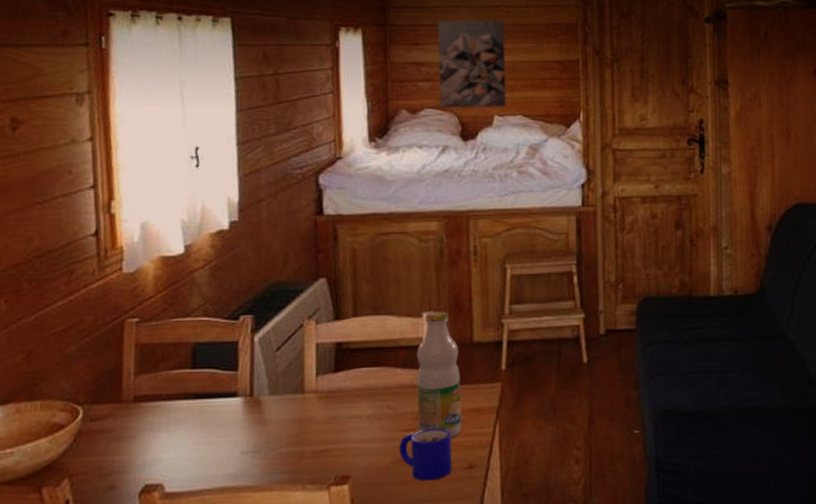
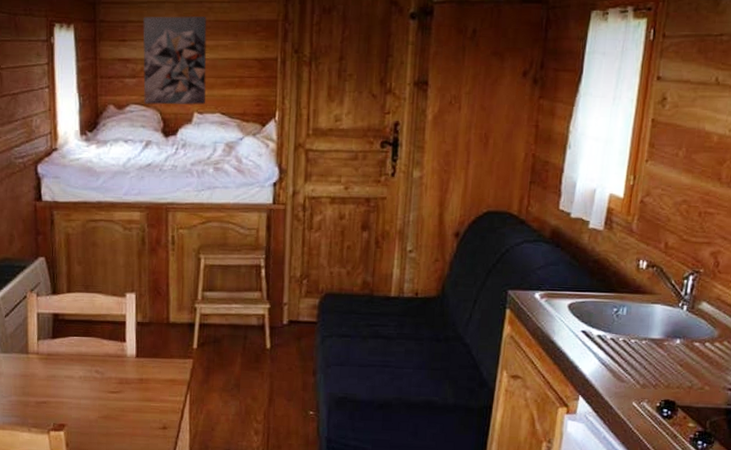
mug: present [399,428,452,481] -> none [105,393,149,436]
bottle: present [416,311,462,439] -> none [120,293,158,403]

